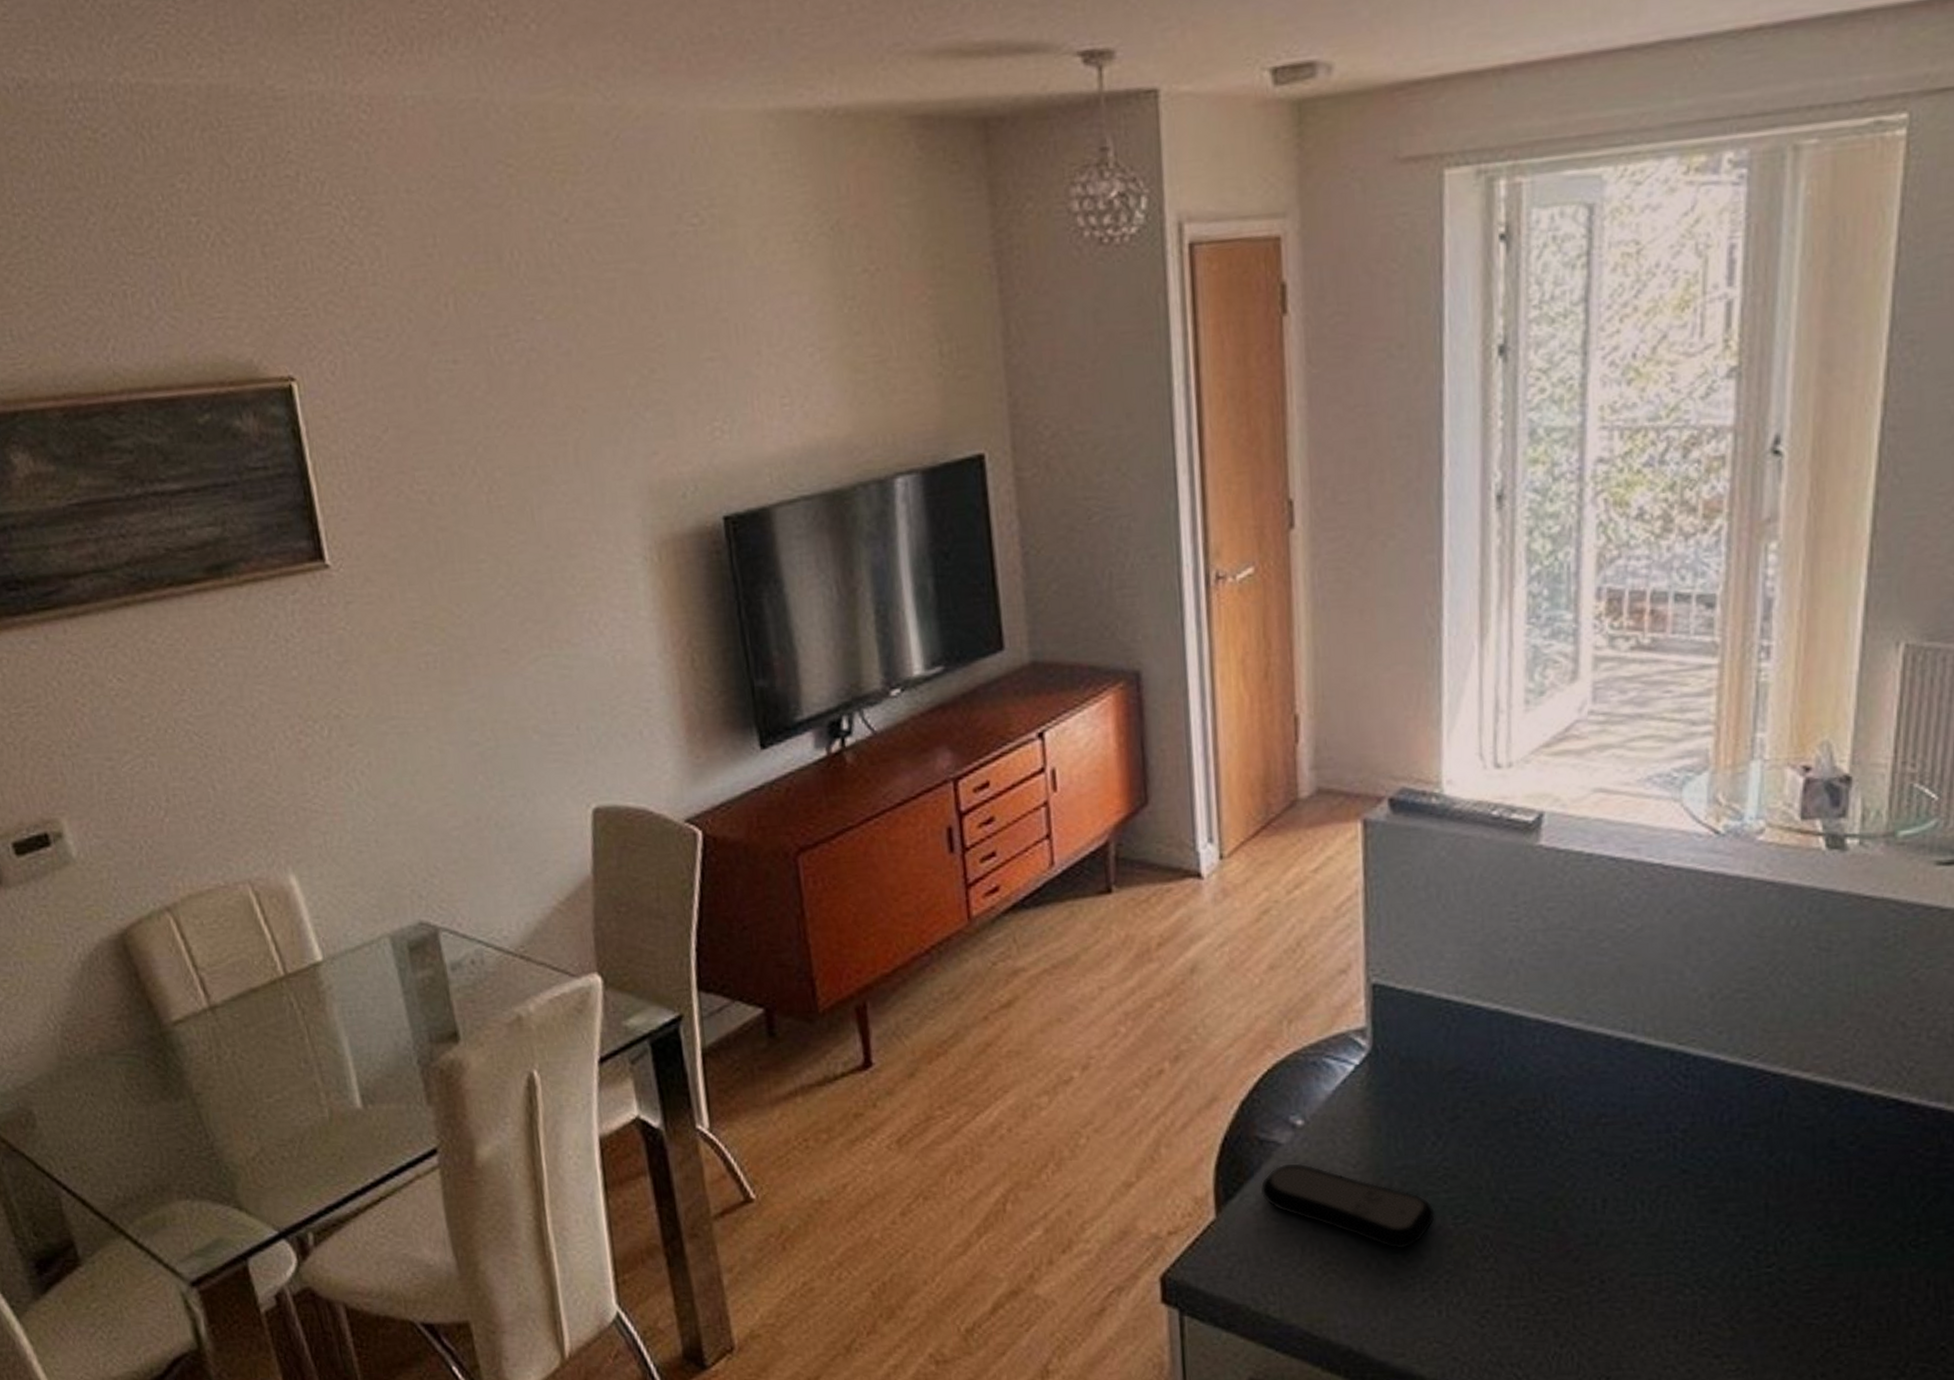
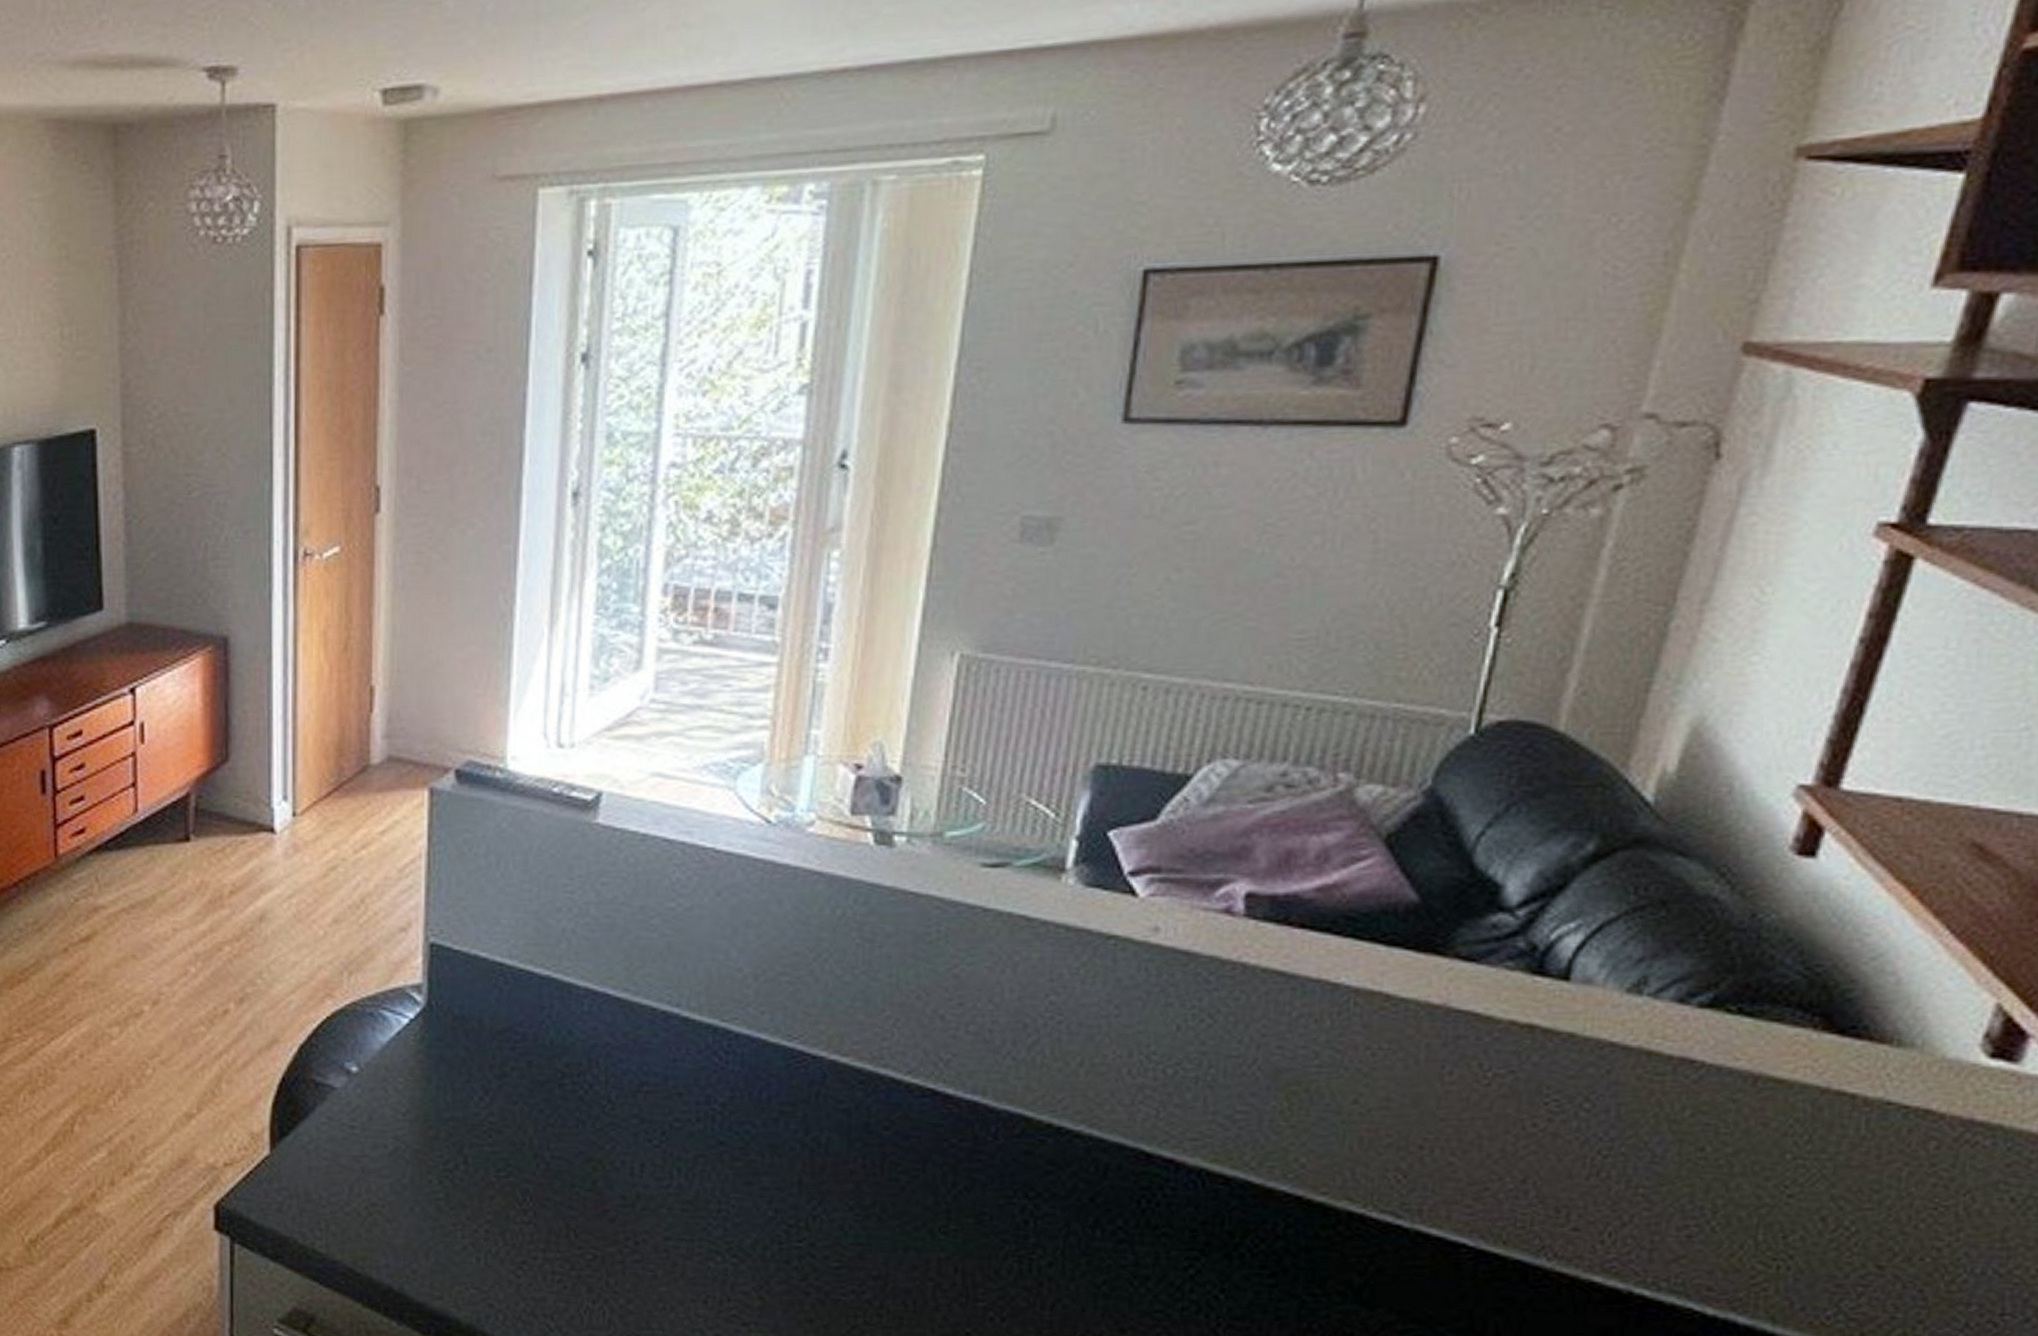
remote control: present [1260,1163,1436,1250] -> none [313,1107,480,1197]

